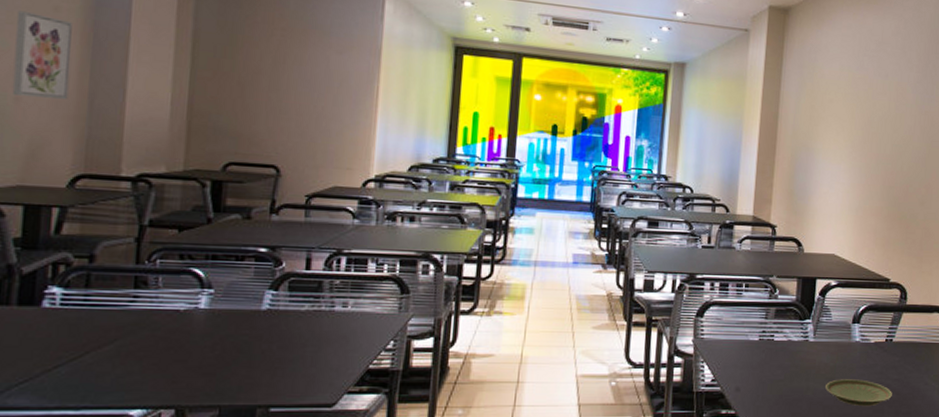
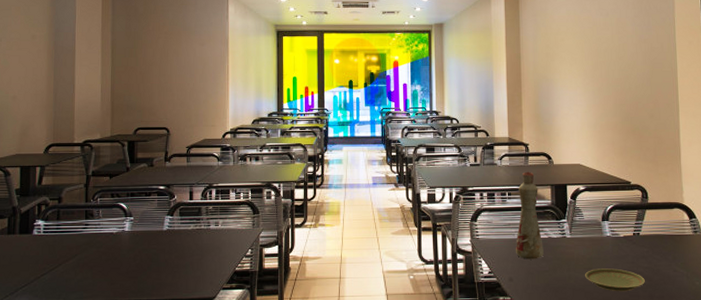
wall art: present [11,10,73,101] -> none [11,40,43,96]
bottle: none [746,259,782,366] -> present [515,171,544,260]

